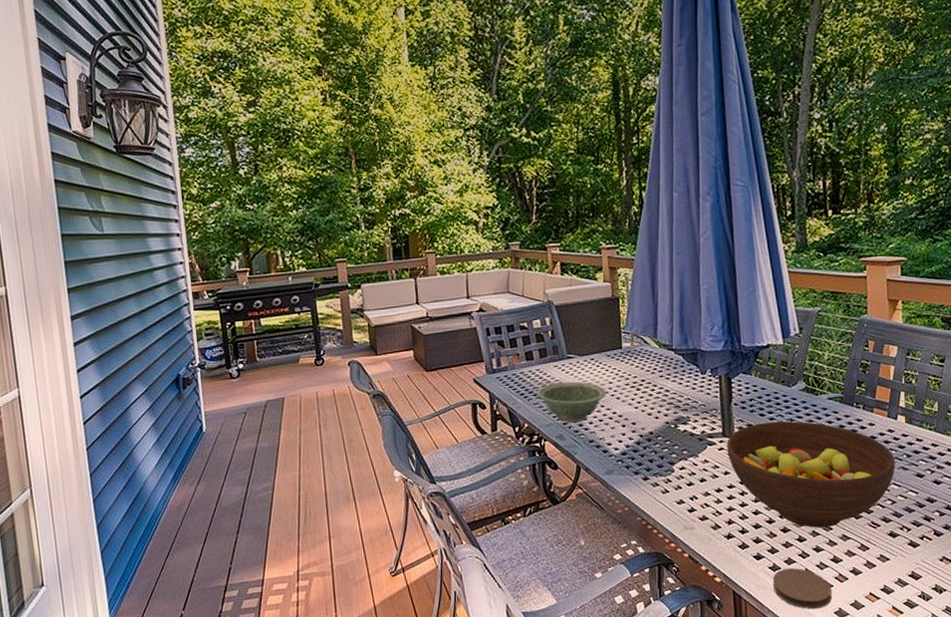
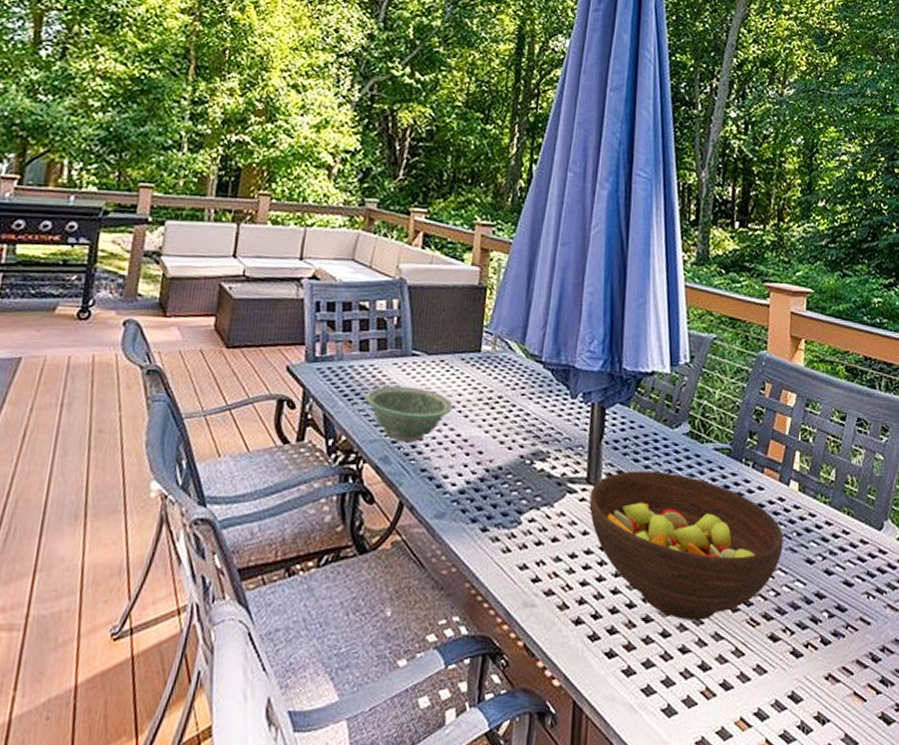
coaster: present [772,568,833,609] -> none [623,674,696,736]

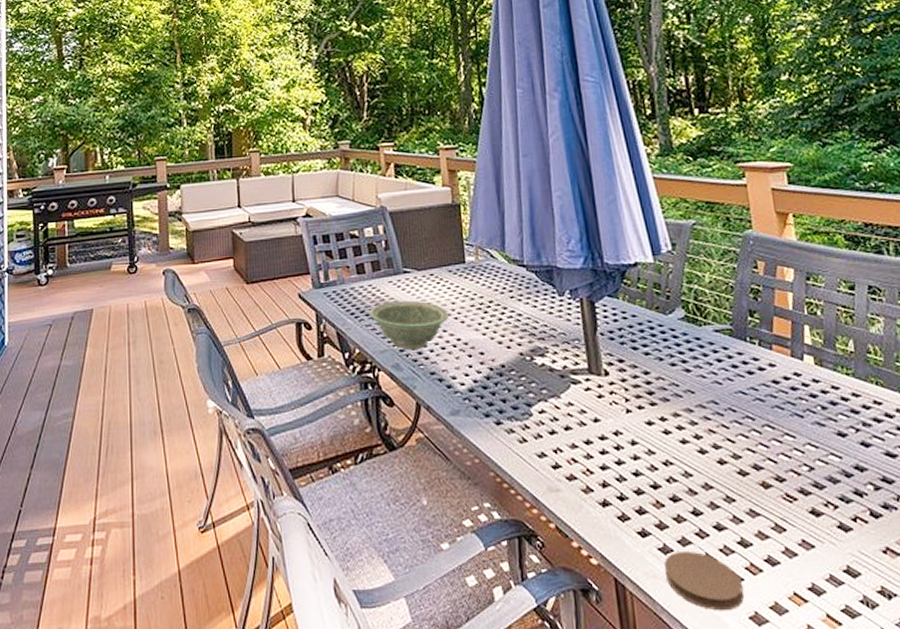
fruit bowl: present [589,470,784,620] -> none [594,357,809,498]
coaster: none [623,674,696,736] -> present [663,552,745,611]

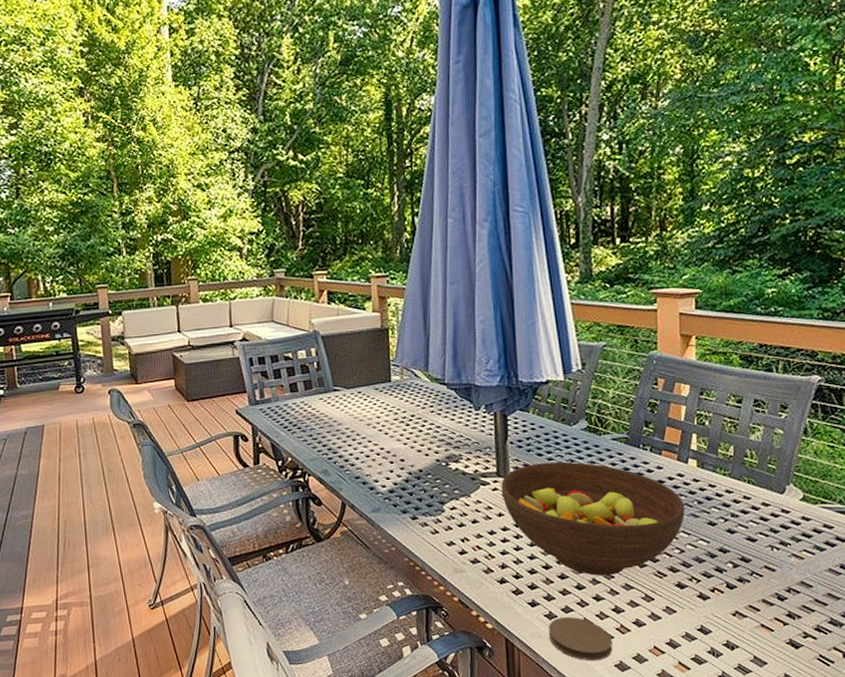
bowl: present [369,300,449,351] -> none [301,415,374,458]
fruit bowl: none [594,357,809,498] -> present [501,461,685,576]

